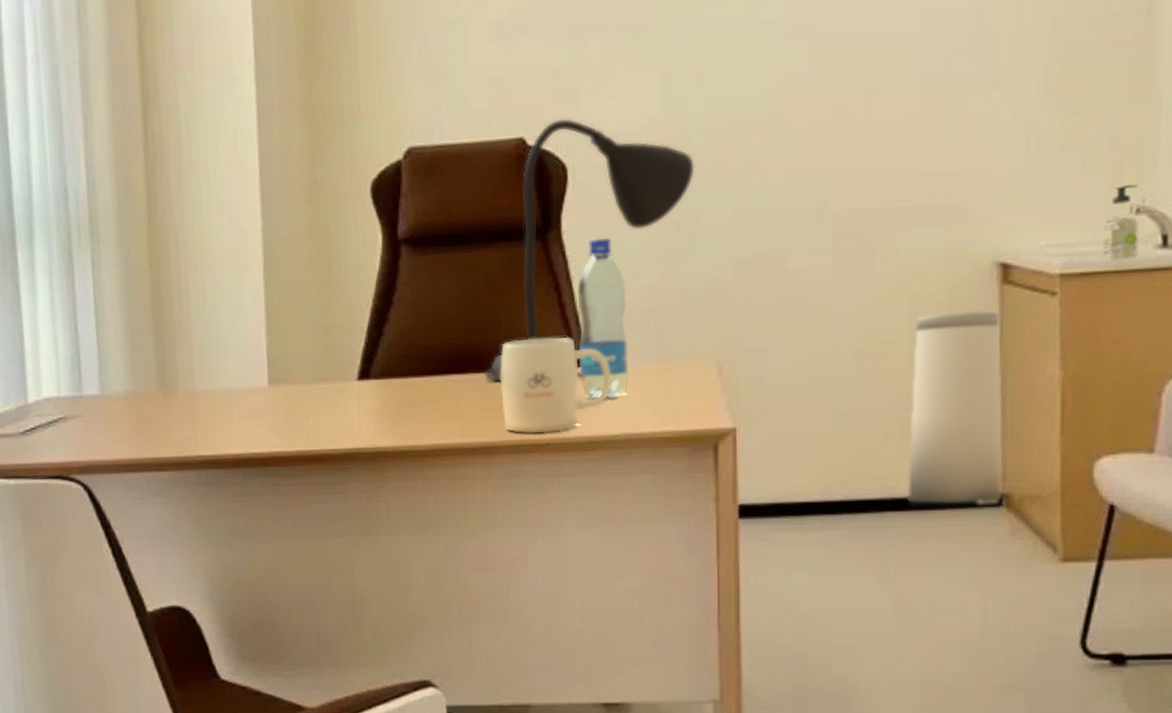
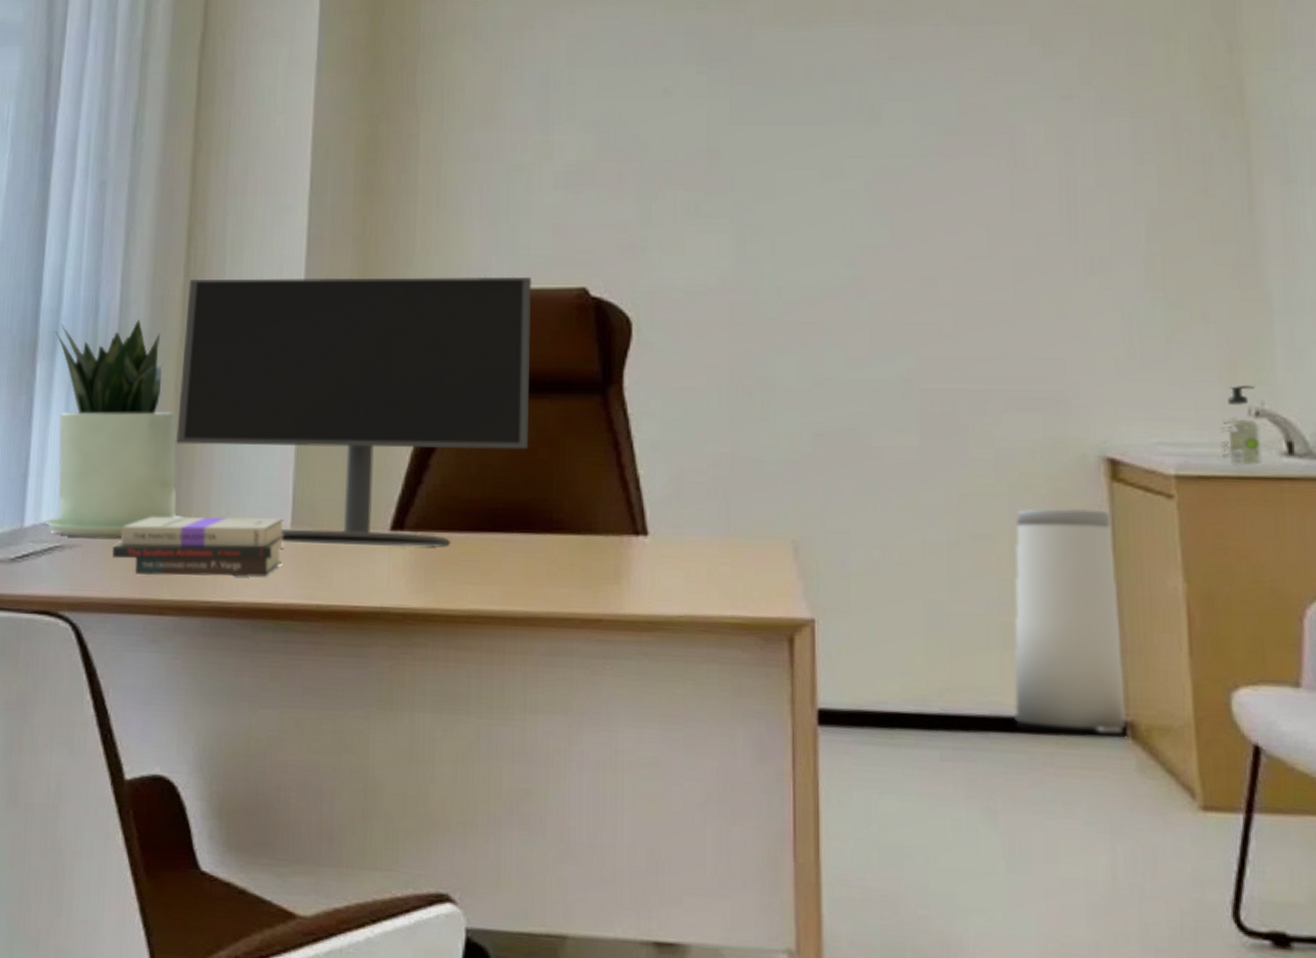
planter: none [30,202,172,409] -> present [45,320,184,538]
books: none [110,376,263,438] -> present [112,516,284,577]
computer monitor: none [149,131,477,399] -> present [176,276,532,548]
desk lamp: present [484,118,695,382] -> none [532,272,769,545]
mug: present [498,336,611,434] -> none [547,498,673,607]
bottle: present [577,237,629,399] -> none [637,397,694,573]

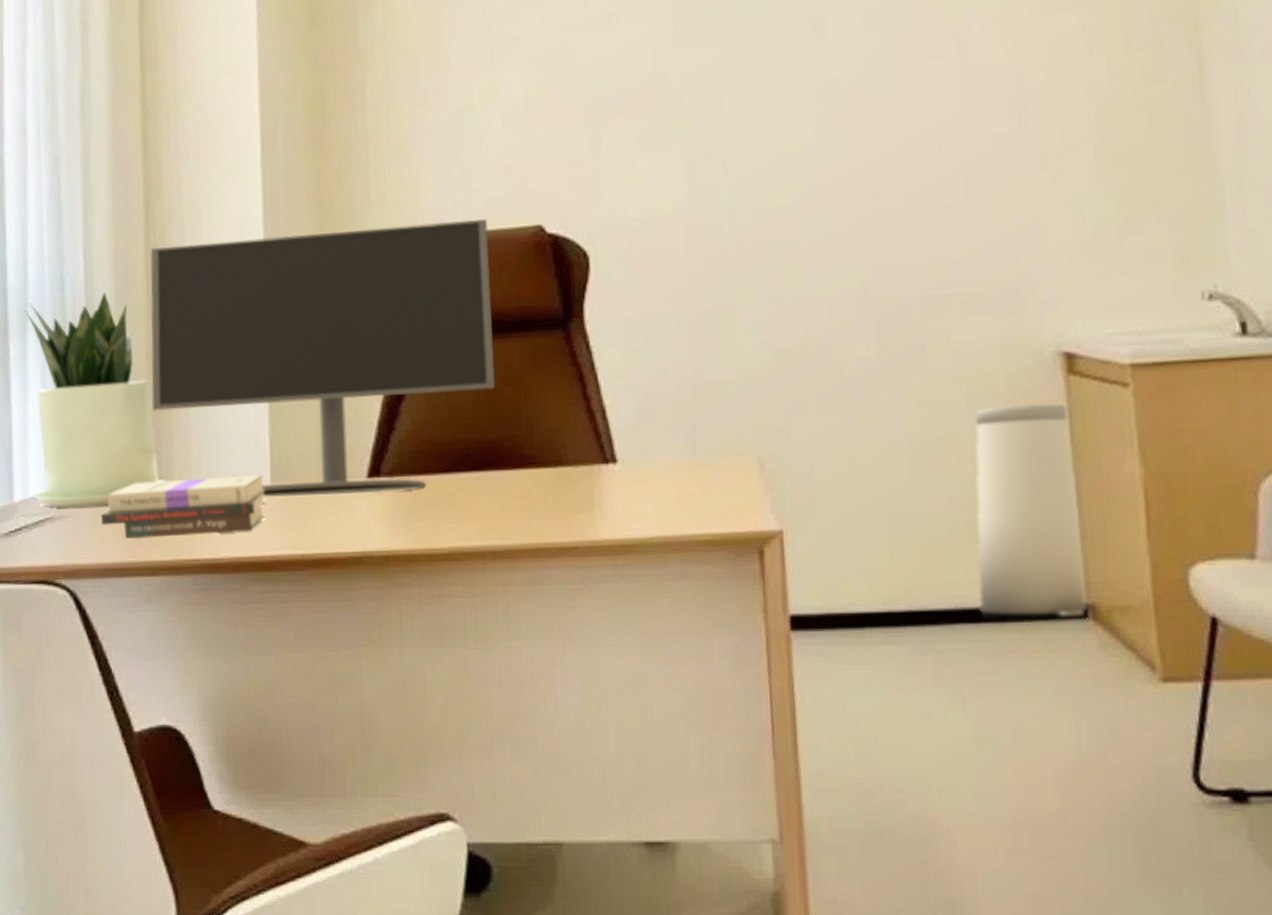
soap dispenser: present [1220,384,1263,466] -> none [1175,269,1216,350]

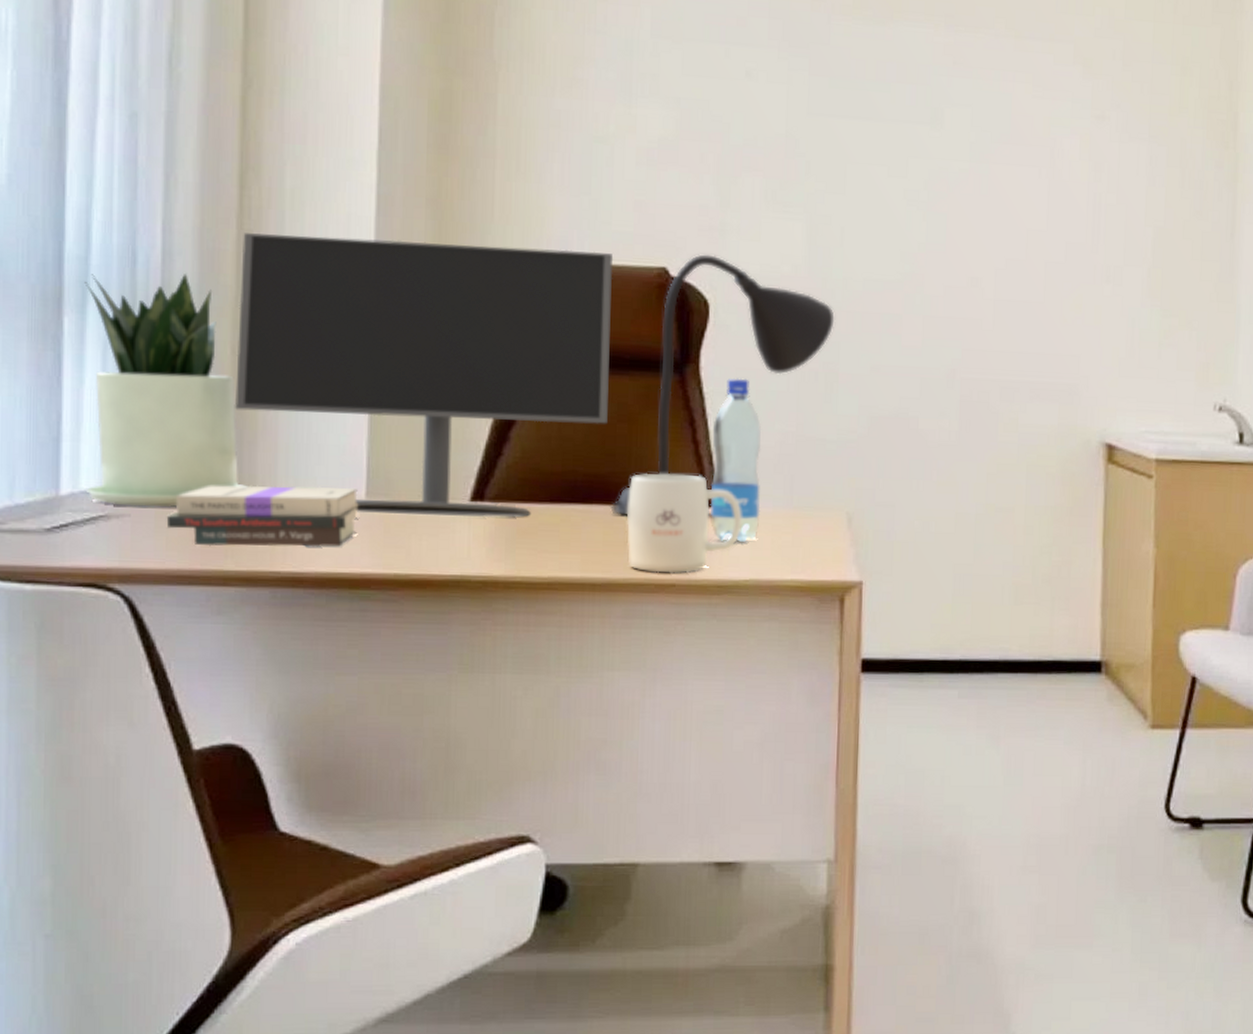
desk lamp: none [504,205,725,480] -> present [610,254,835,515]
mug: none [520,431,643,536] -> present [625,472,742,573]
bottle: none [603,327,662,498] -> present [709,378,762,542]
pedal bin: present [975,403,1088,621] -> none [1018,485,1106,674]

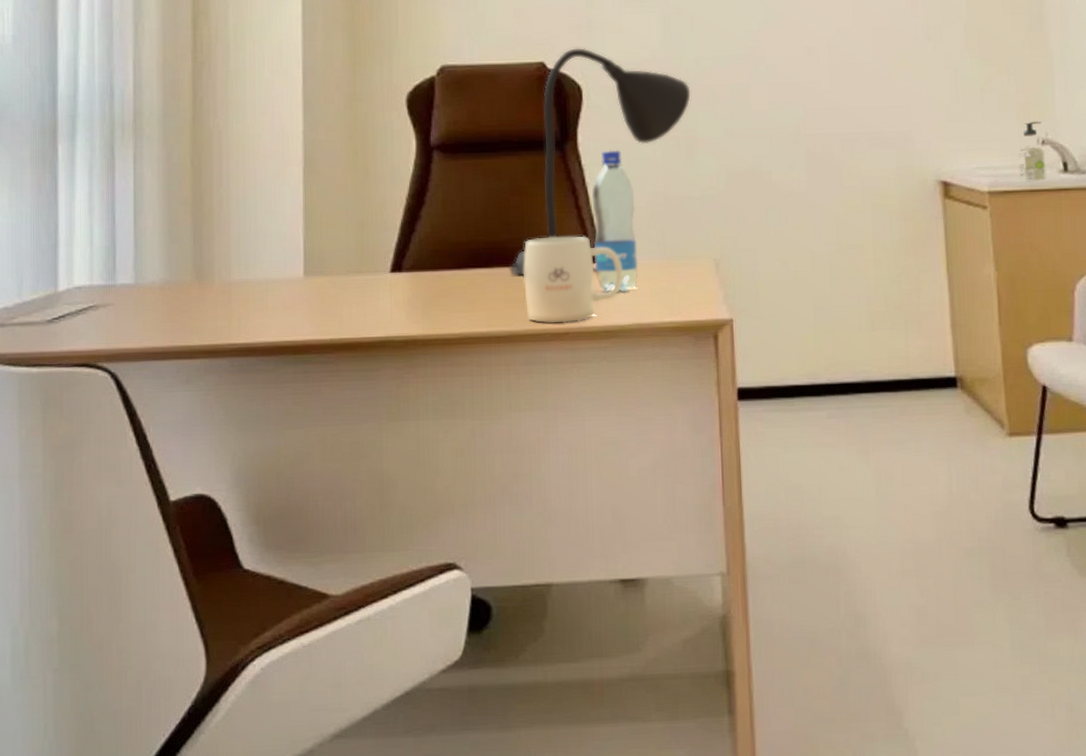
planter: present [84,274,248,507] -> none [74,102,208,297]
books: present [166,485,359,547] -> none [143,268,298,326]
computer monitor: present [235,233,614,518] -> none [195,54,502,290]
soap dispenser: none [1191,384,1222,452] -> present [1019,121,1047,182]

